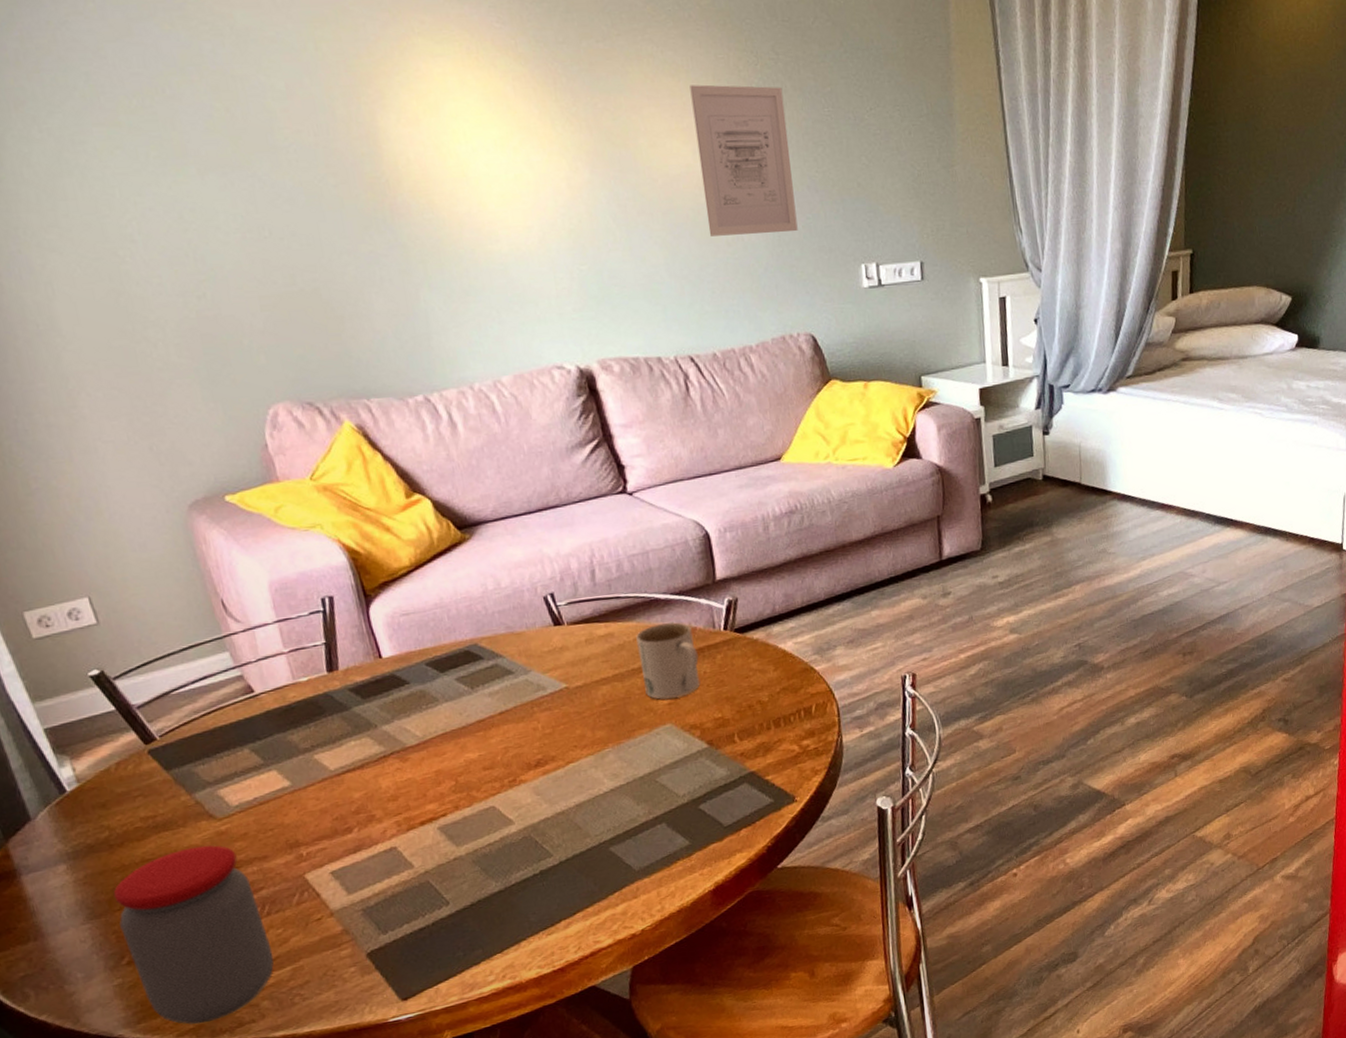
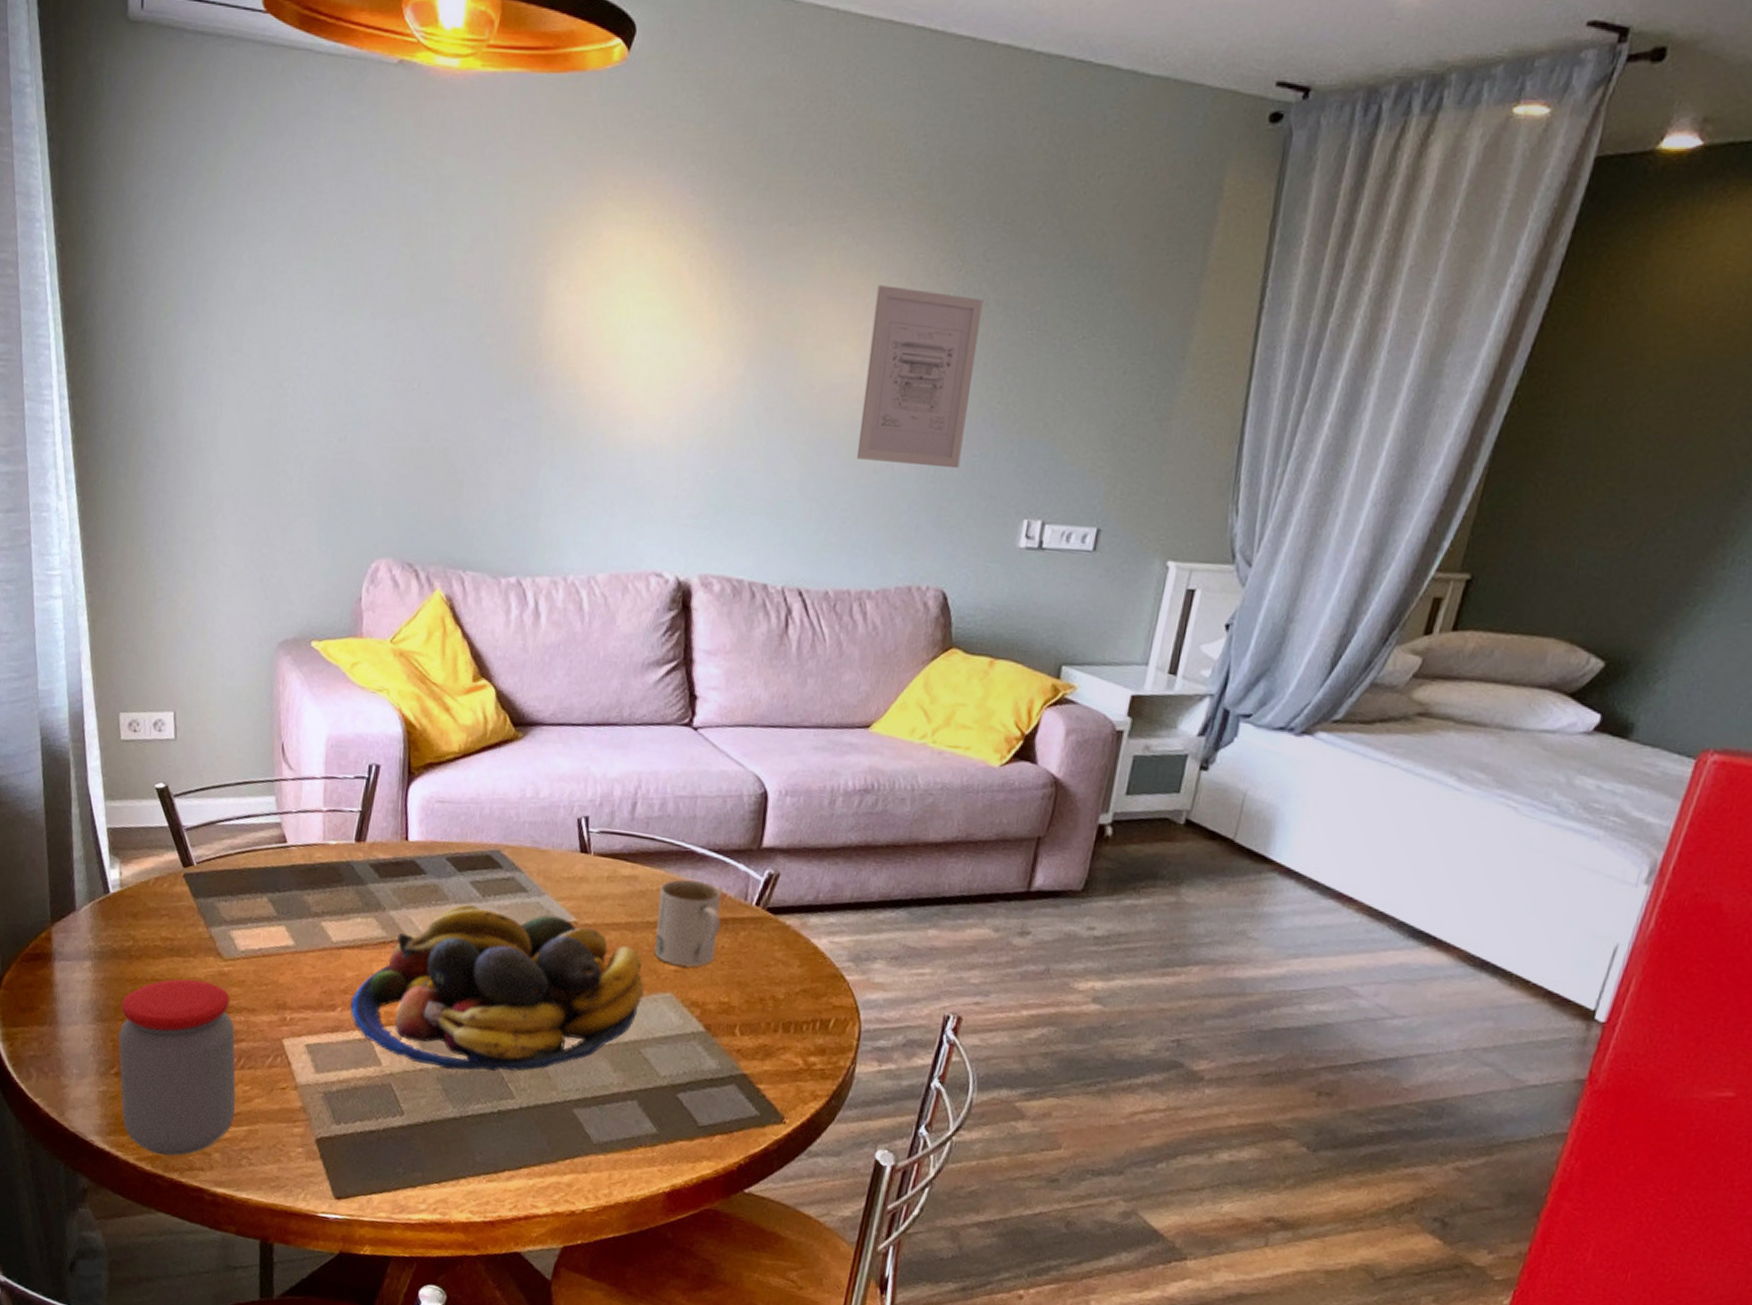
fruit bowl: none [365,686,646,854] -> present [350,904,644,1072]

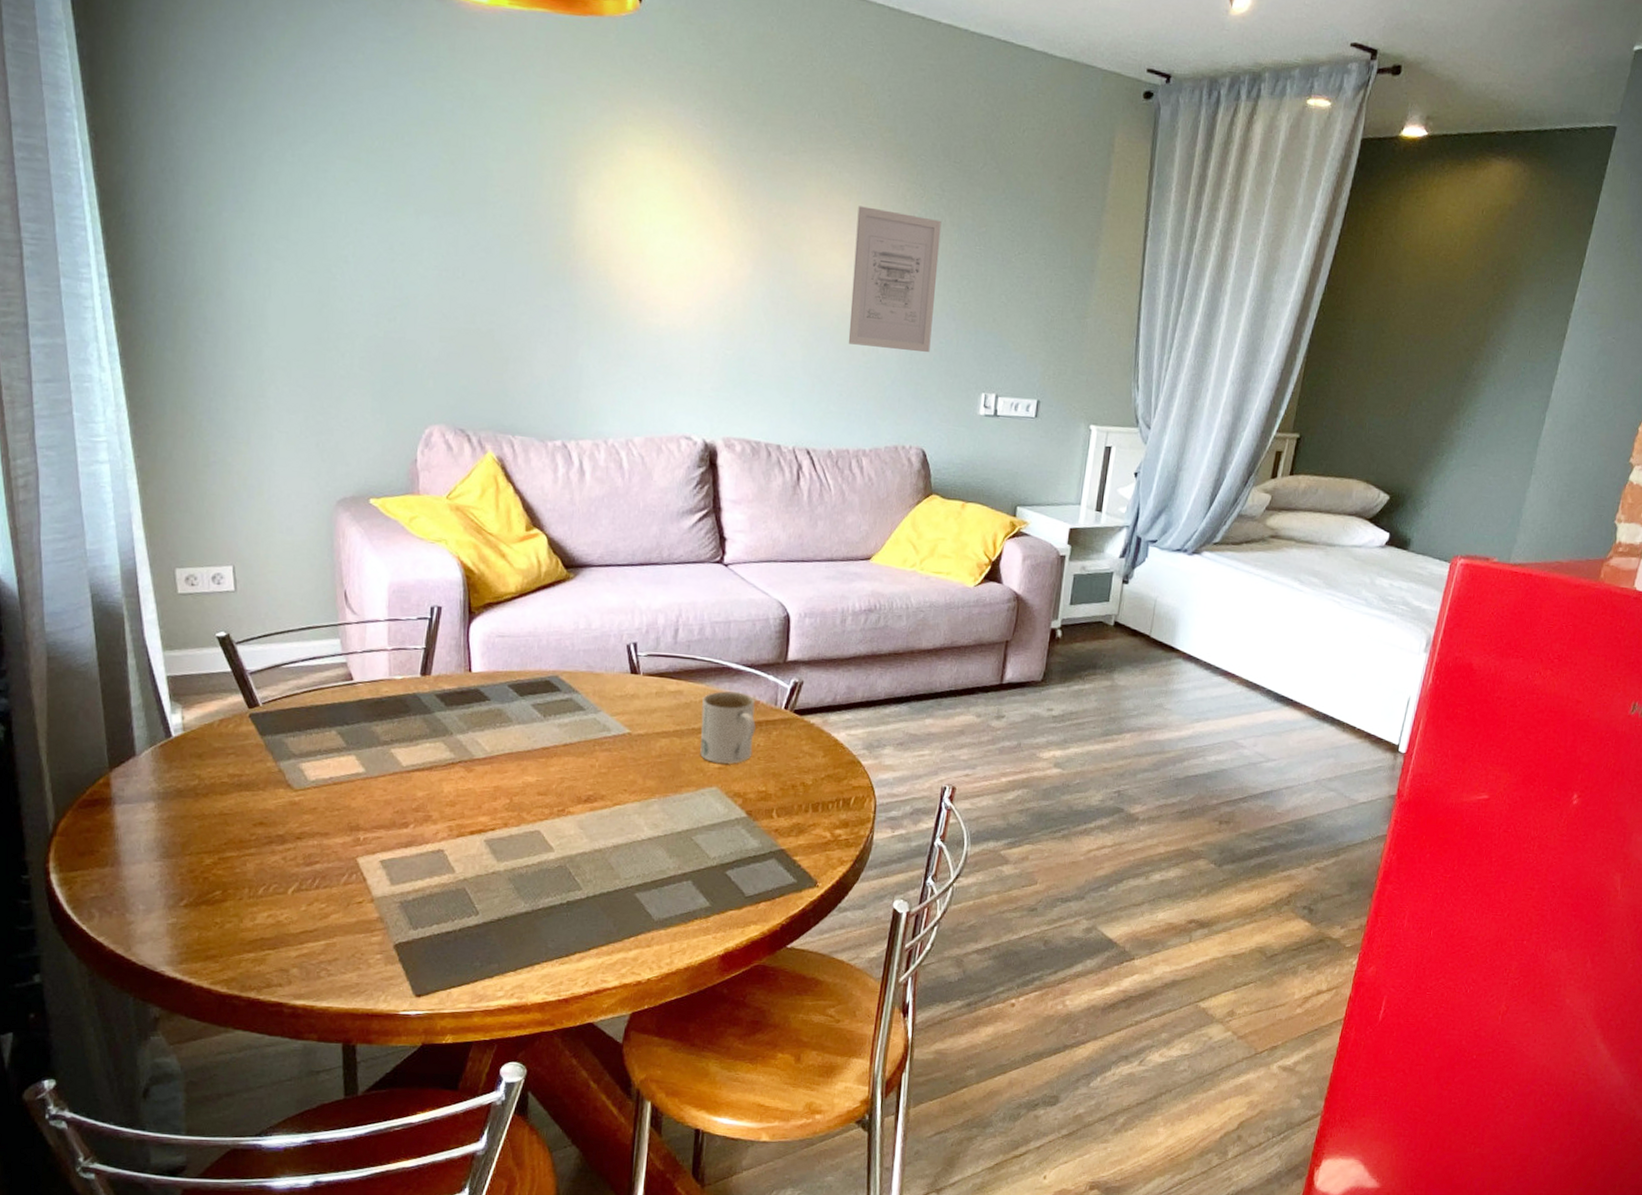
jar: present [118,978,236,1157] -> none [187,810,313,977]
fruit bowl: present [350,904,644,1072] -> none [422,724,693,870]

